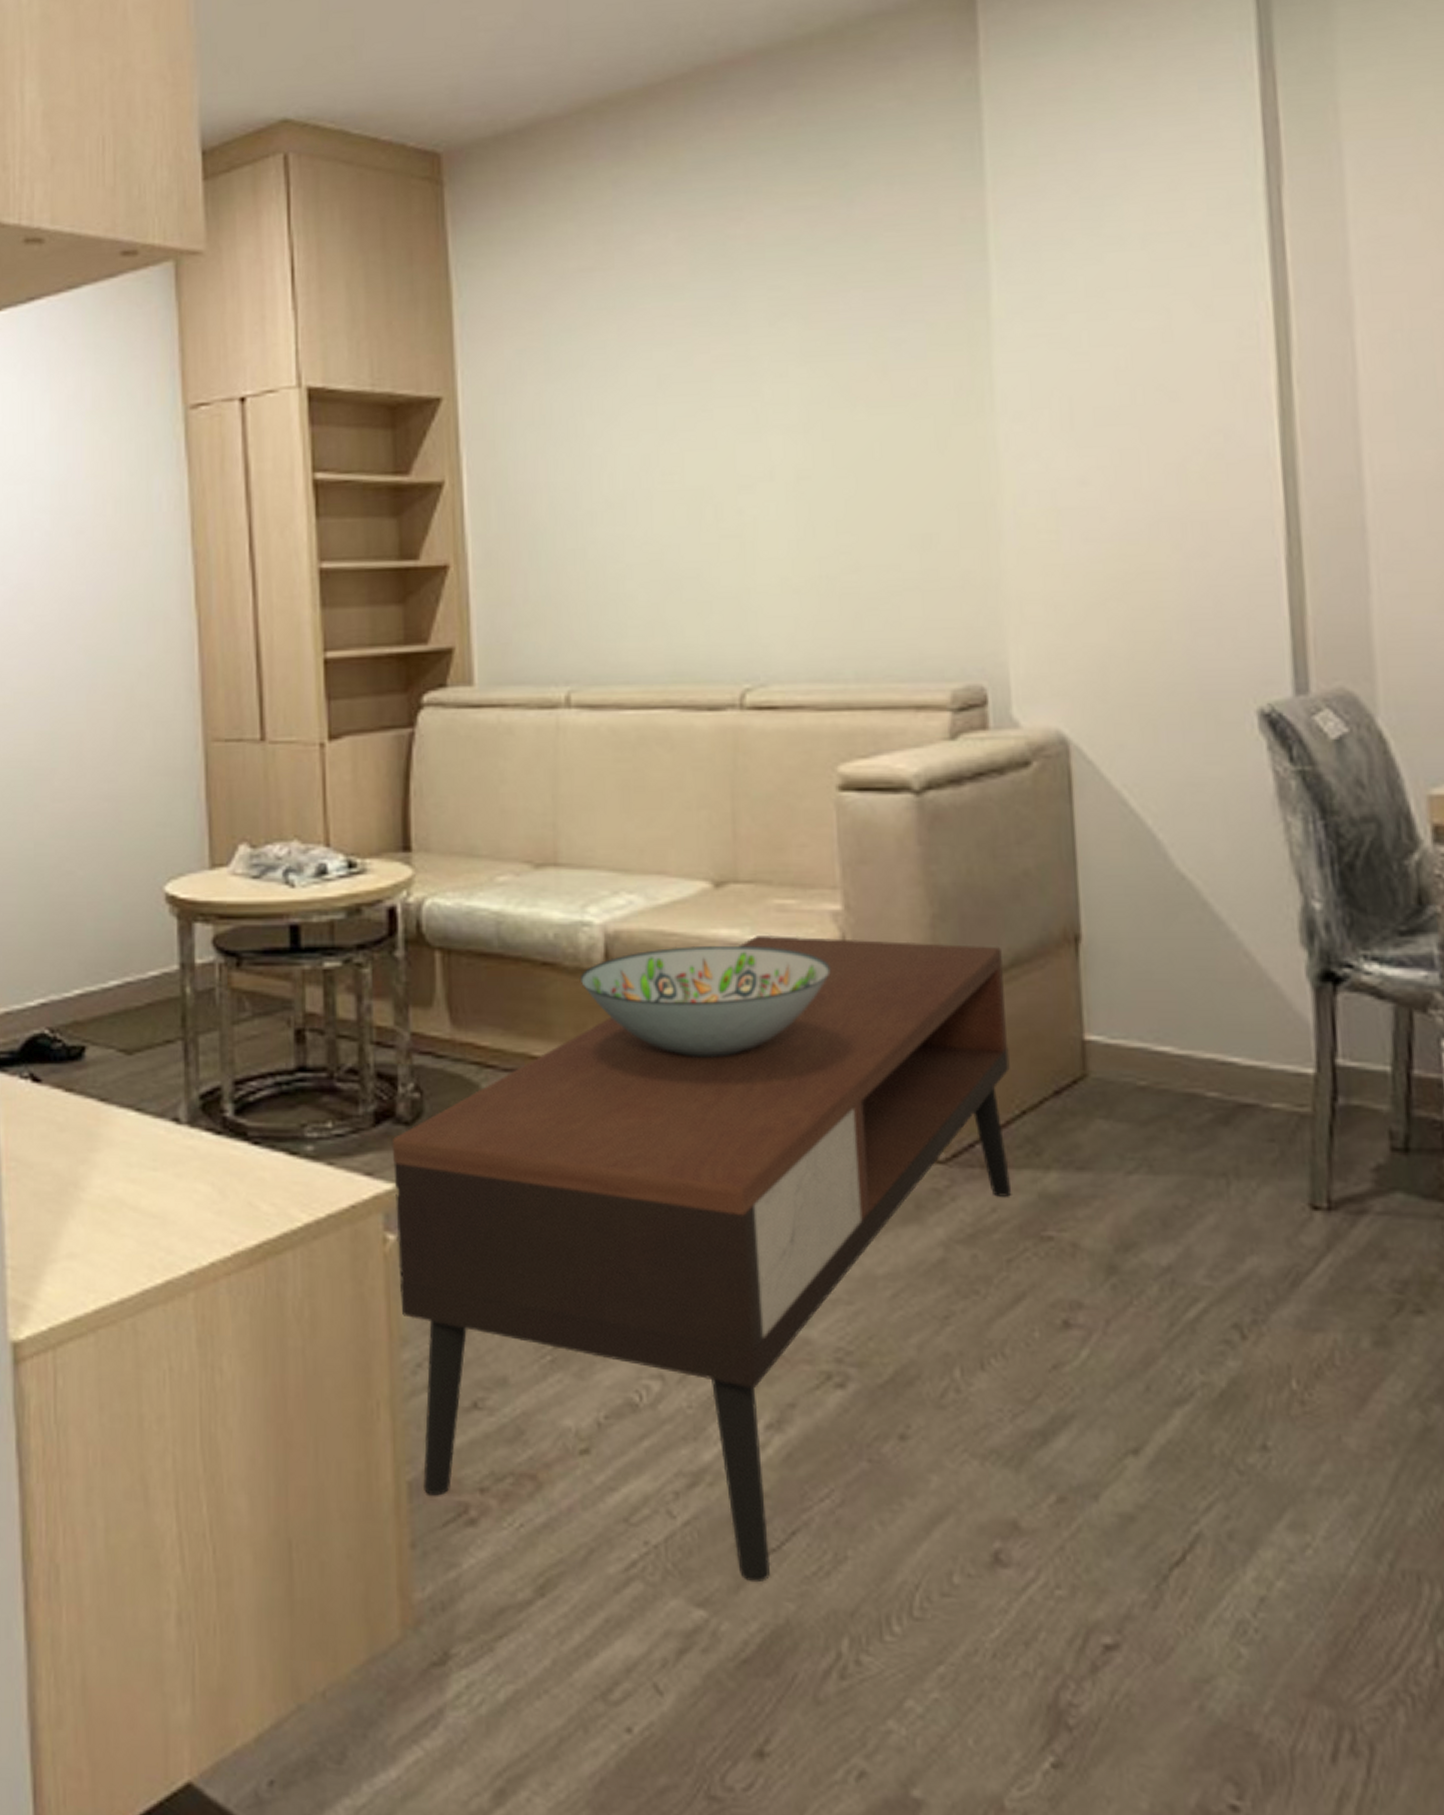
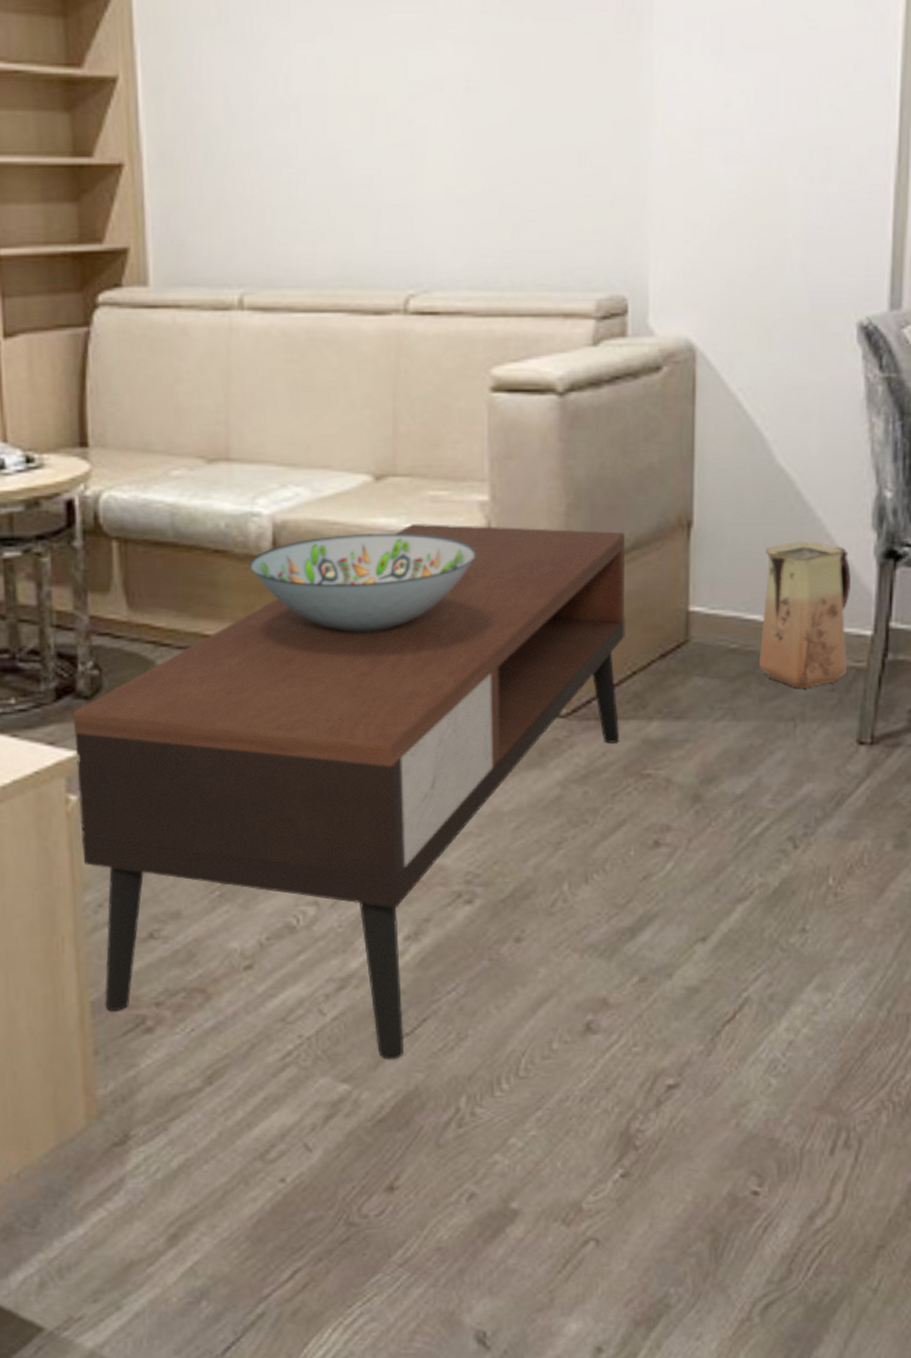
vase: none [1171,959,1287,1137] -> present [759,541,851,688]

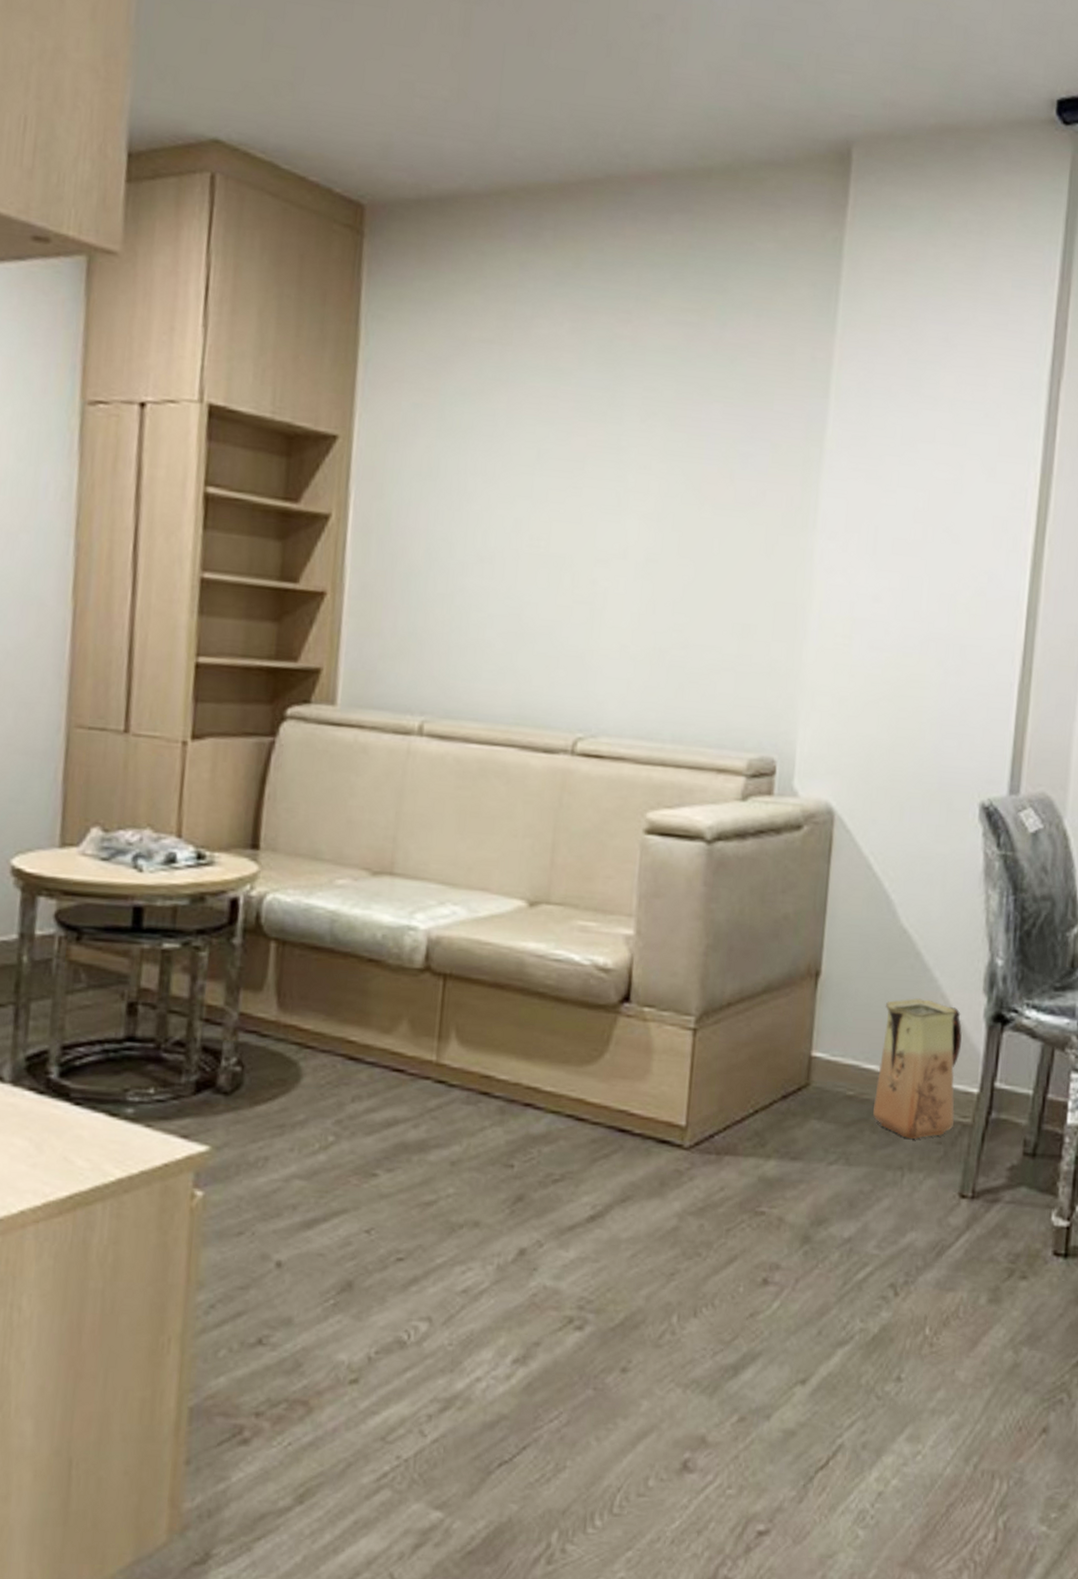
coffee table: present [72,524,626,1060] -> none [201,950,758,1489]
decorative bowl: present [249,532,476,633] -> none [400,954,618,1052]

